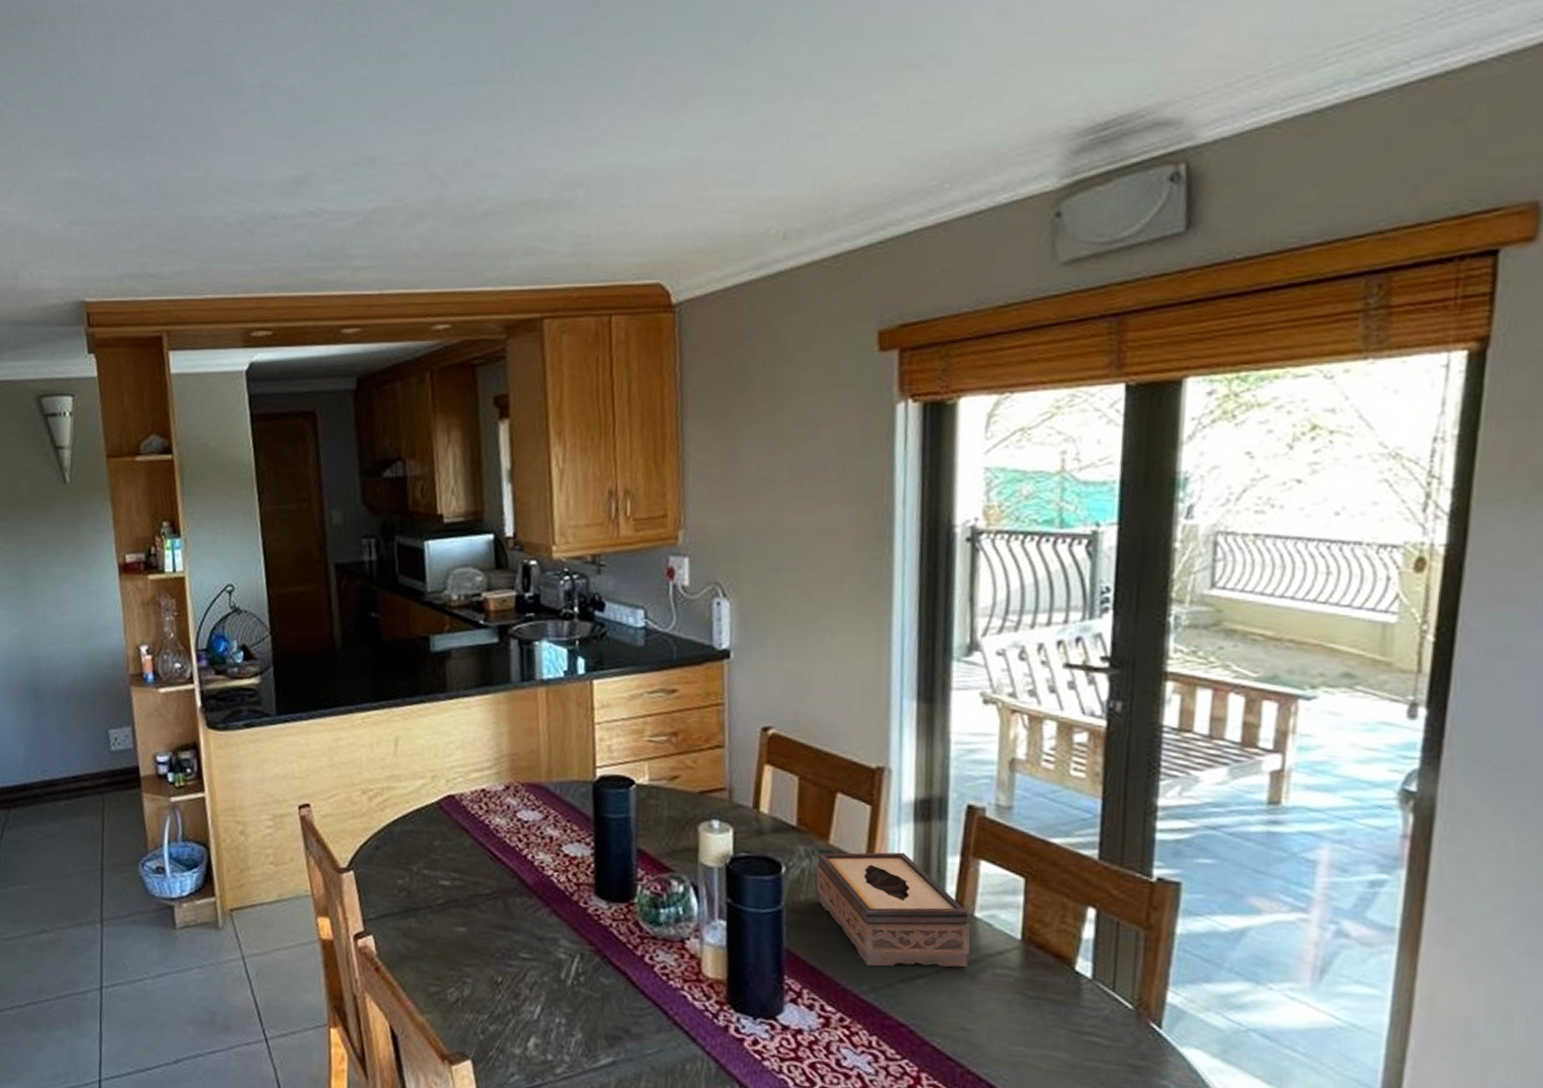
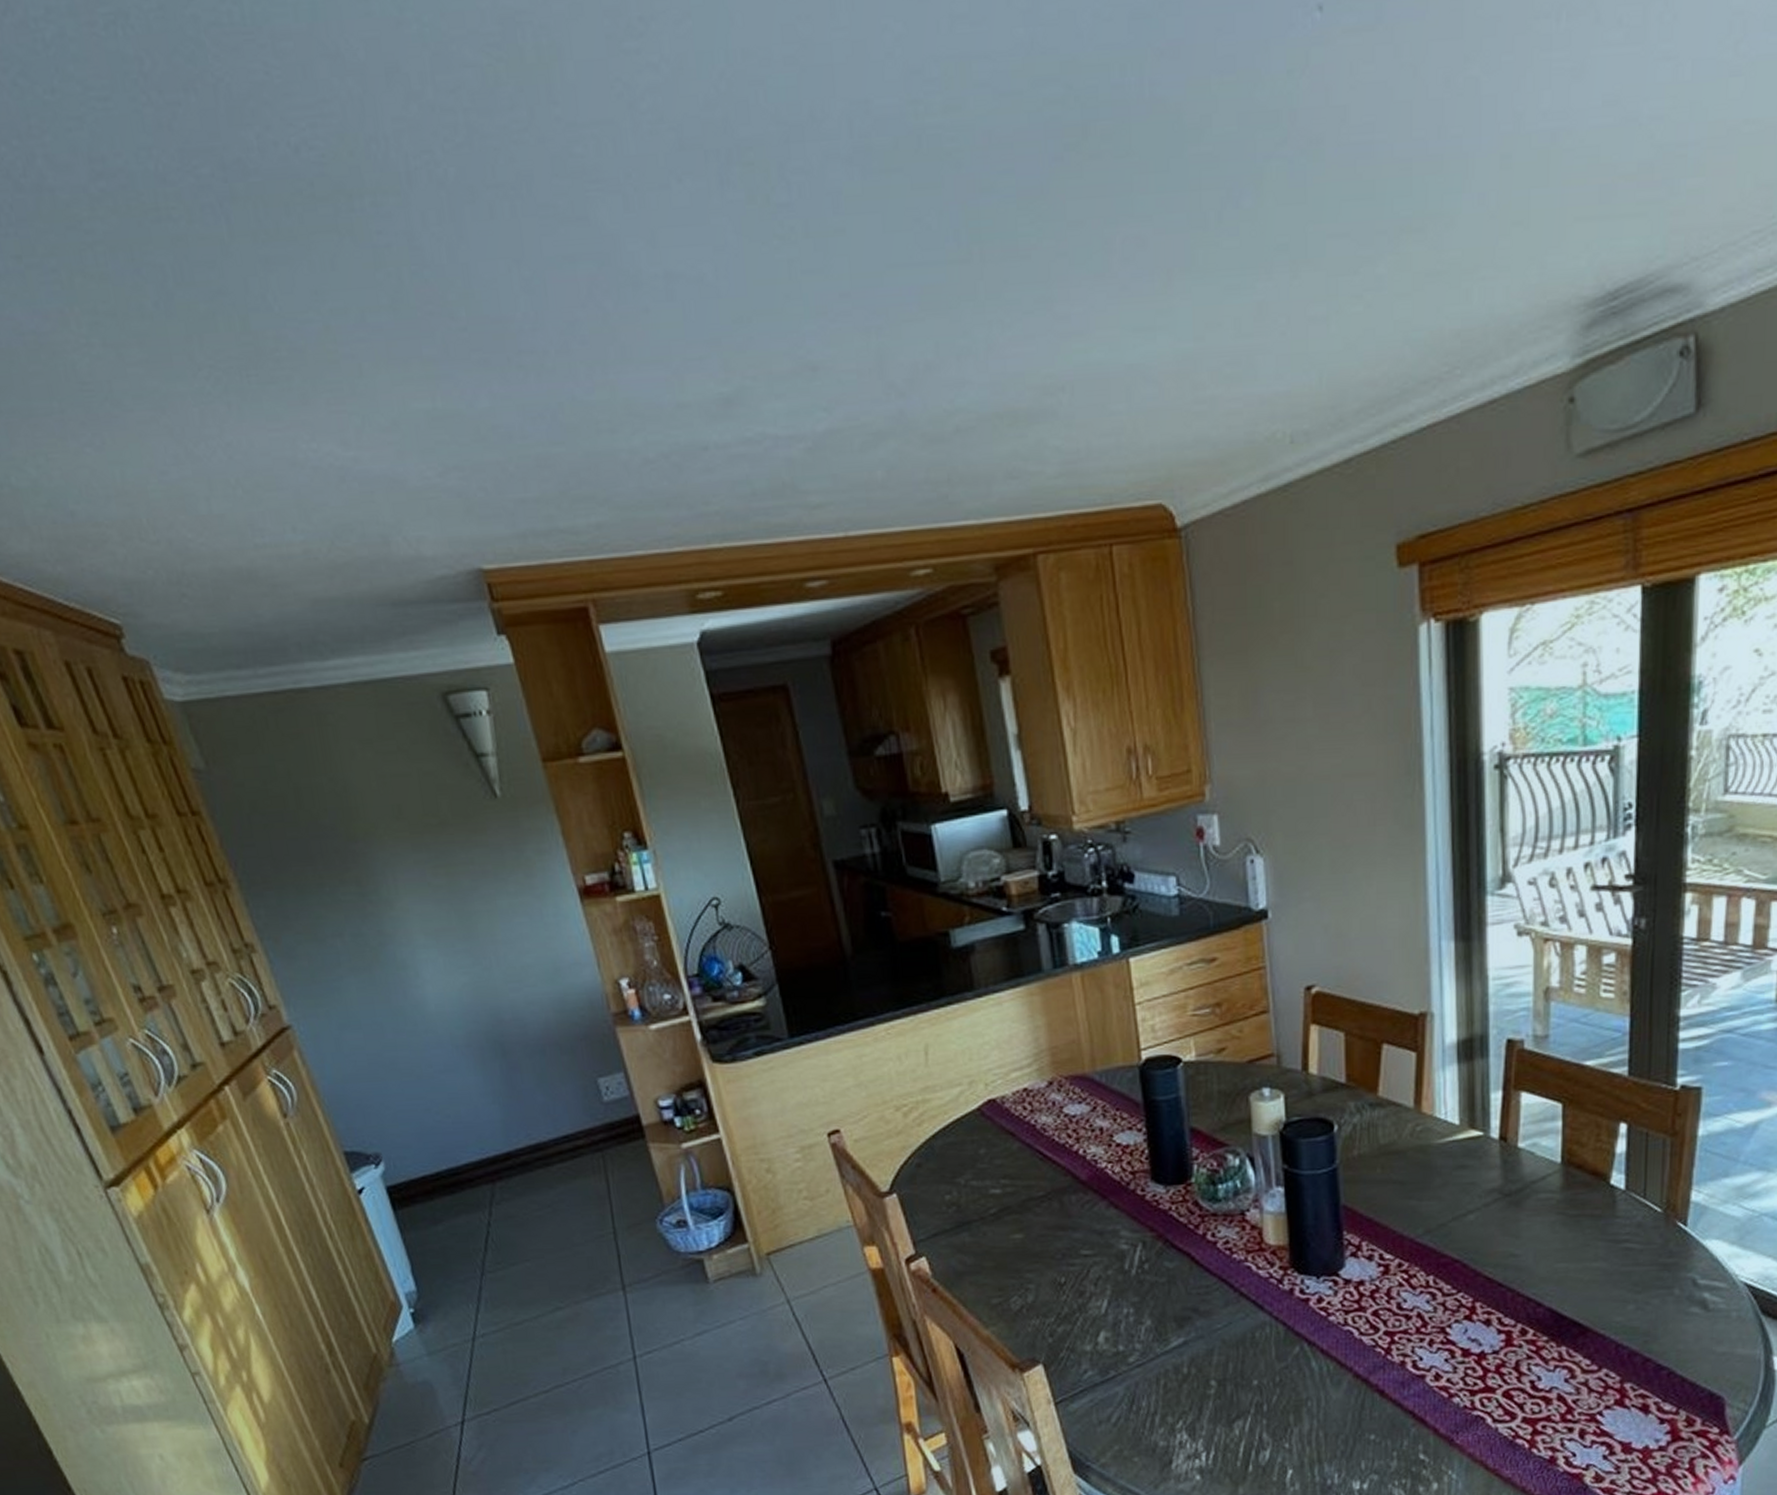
tissue box: present [816,852,971,968] -> none [1367,1095,1515,1210]

